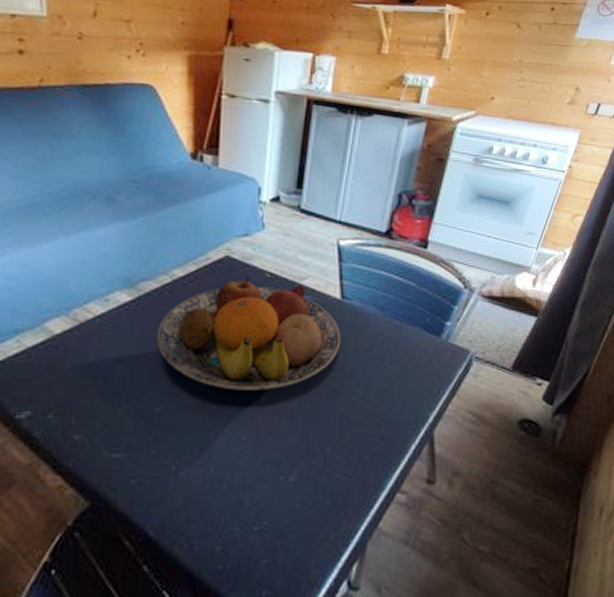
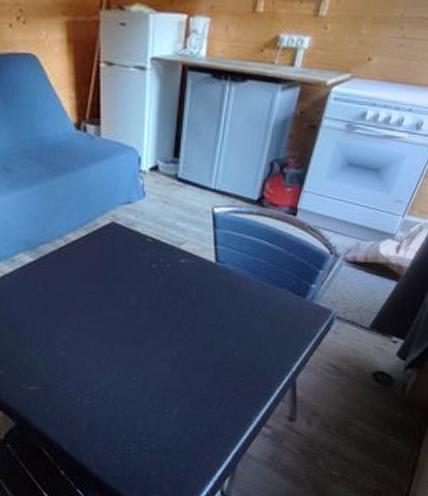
fruit bowl: present [156,277,341,390] -> none [57,242,216,340]

